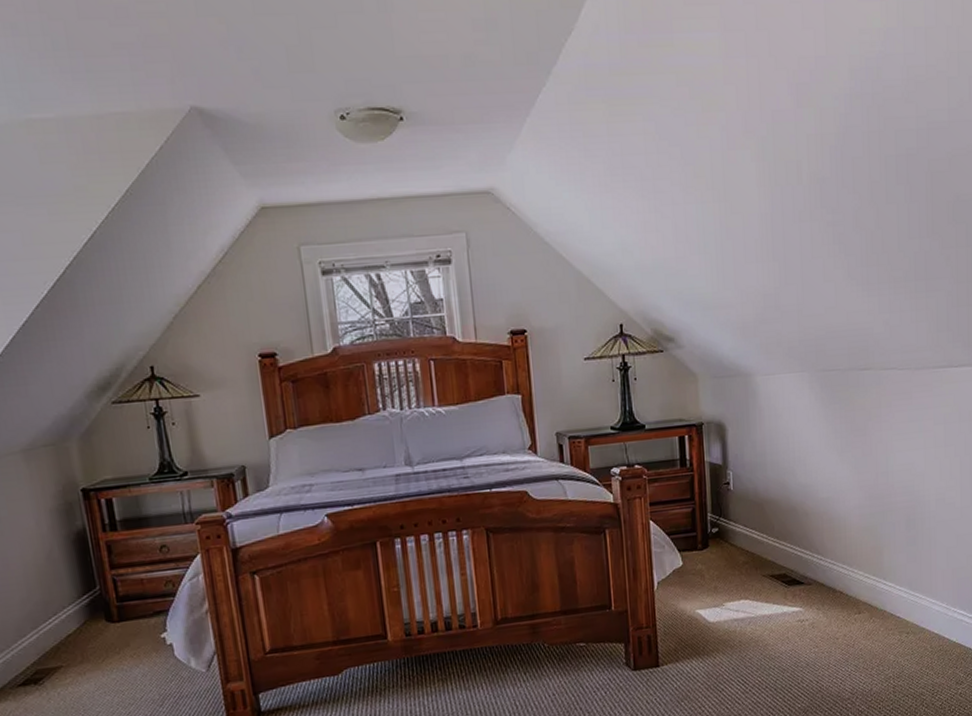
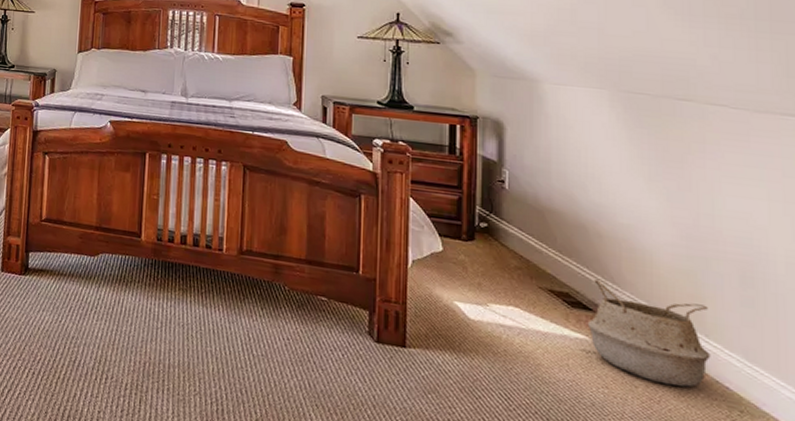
woven basket: none [800,553,887,630] -> present [587,279,711,387]

